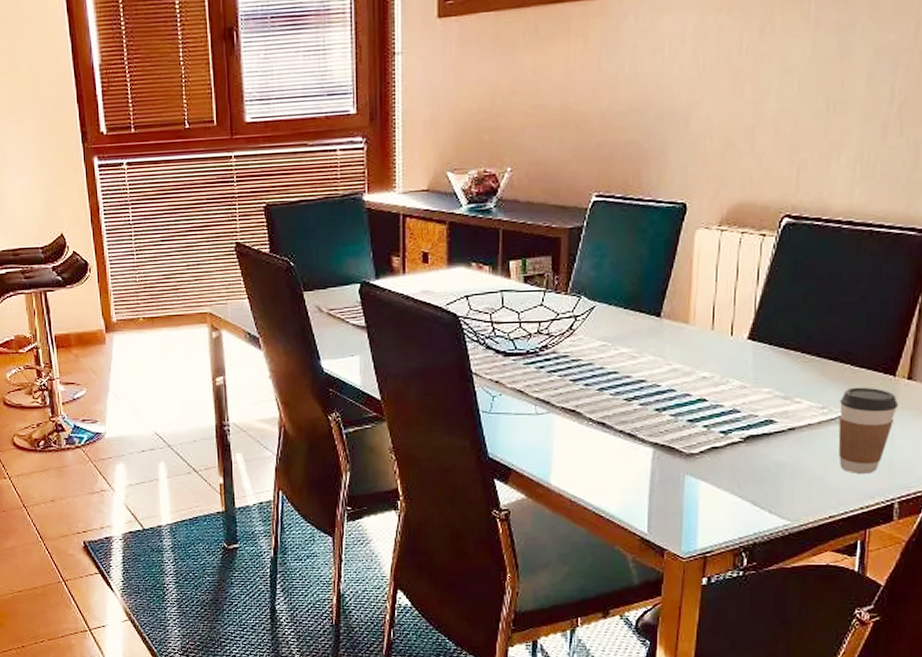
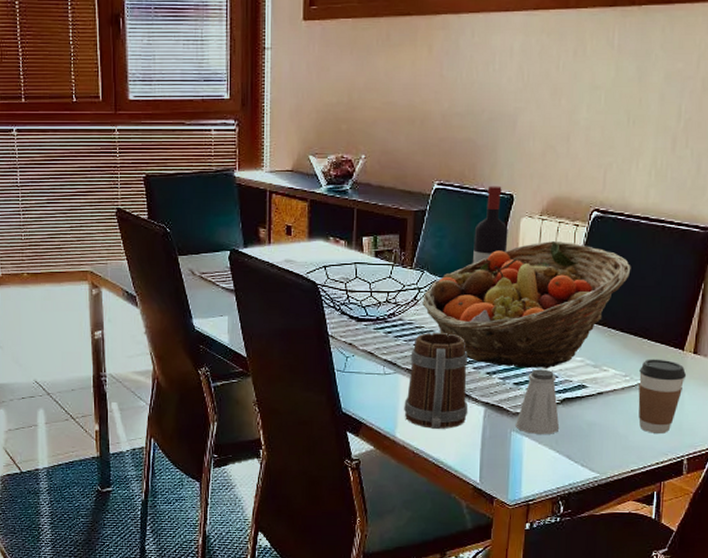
mug: none [559,366,634,474] -> present [404,333,468,429]
fruit basket: none [579,255,831,403] -> present [422,241,631,369]
wine bottle: none [639,194,681,286] -> present [473,186,508,265]
saltshaker: none [690,403,743,479] -> present [516,369,560,435]

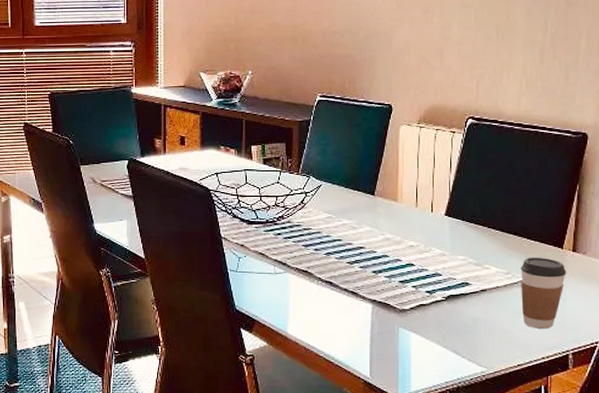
mug: present [404,333,468,429] -> none [295,234,357,325]
fruit basket: present [422,241,631,369] -> none [309,147,507,267]
wine bottle: present [473,186,508,265] -> none [356,97,388,170]
saltshaker: present [516,369,560,435] -> none [403,267,446,331]

